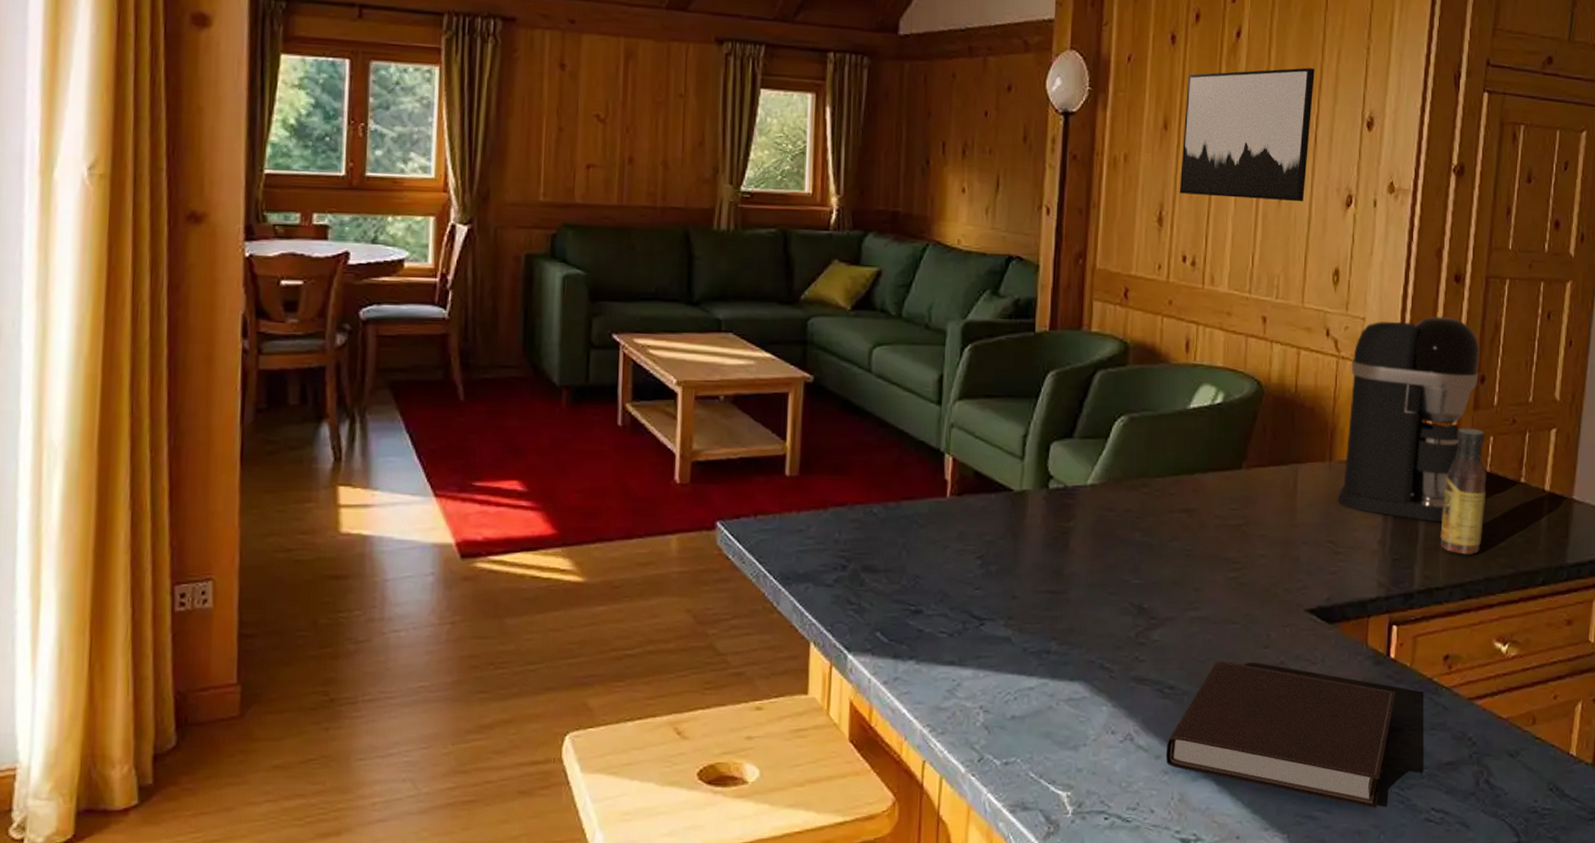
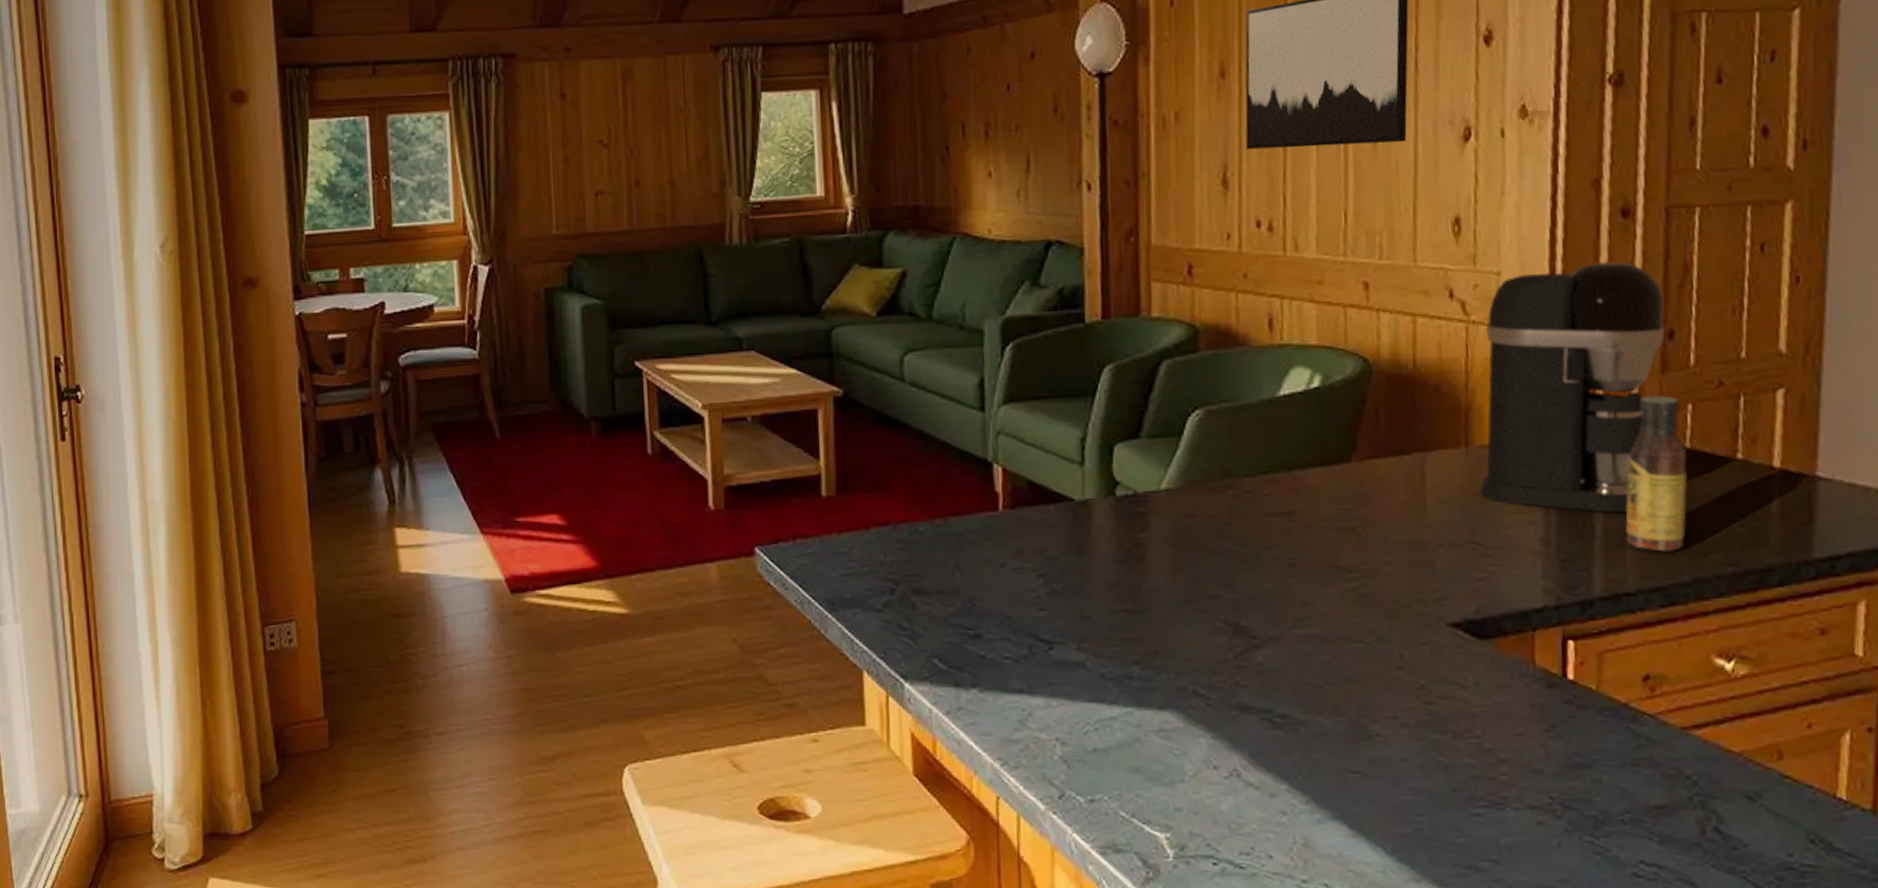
notebook: present [1165,662,1396,809] -> none [1282,686,1580,860]

